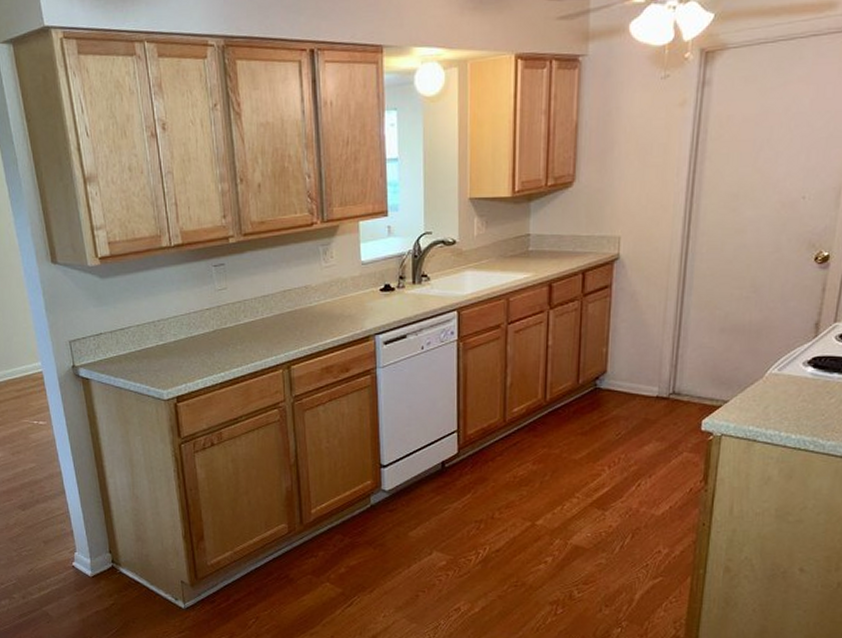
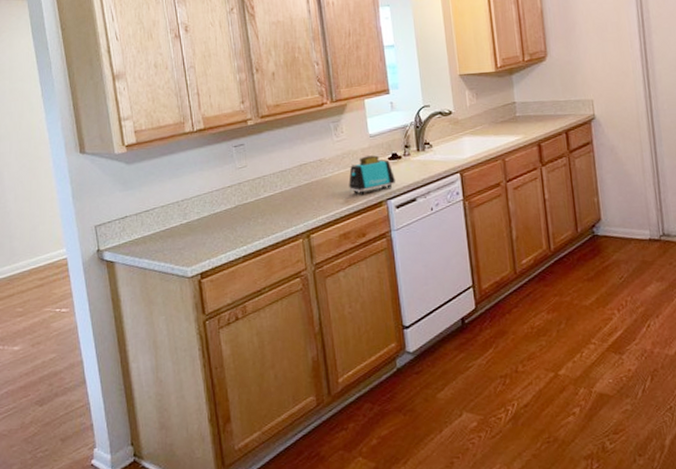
toaster: none [335,285,387,328] -> present [348,155,396,195]

